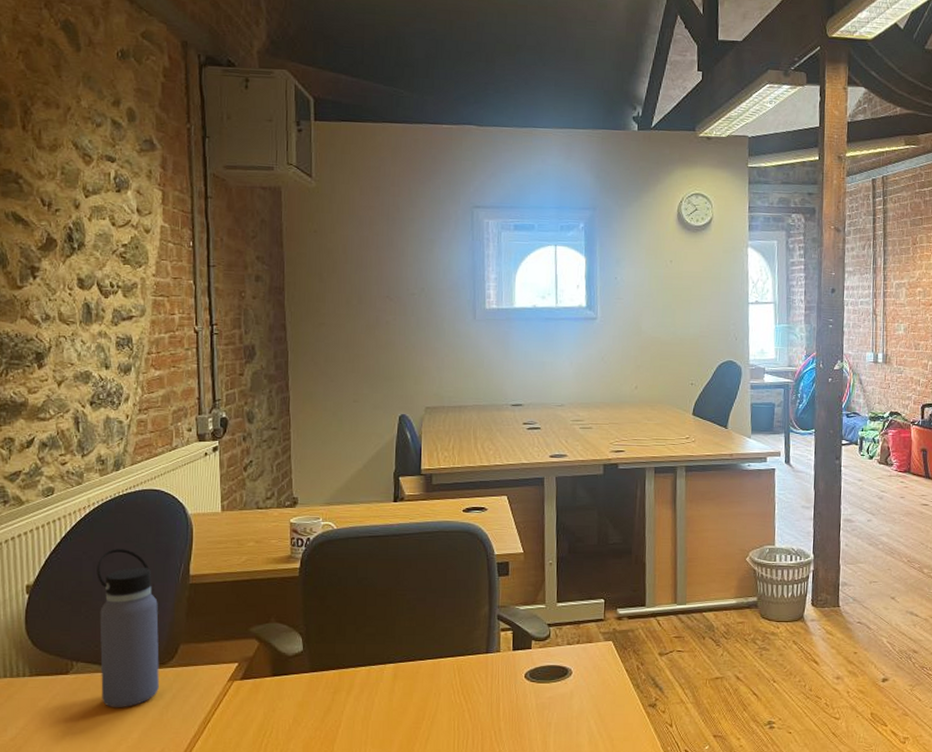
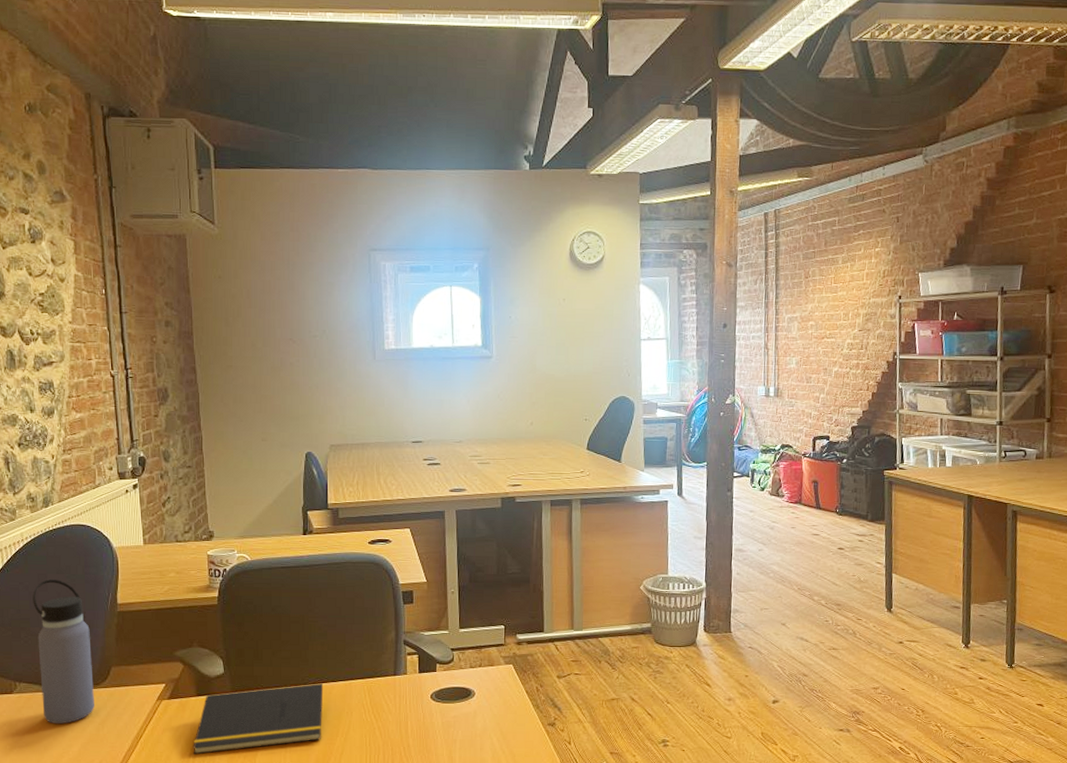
notepad: none [265,662,410,741] -> present [193,683,324,755]

